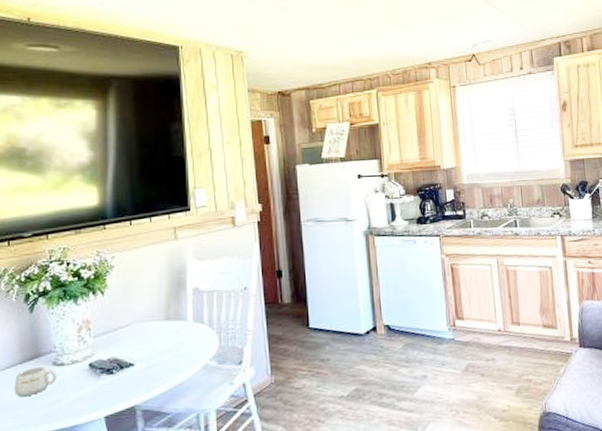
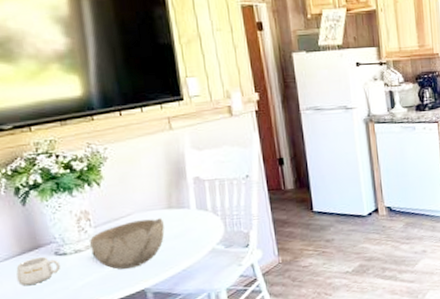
bowl: none [88,330,160,383] -> present [90,218,165,270]

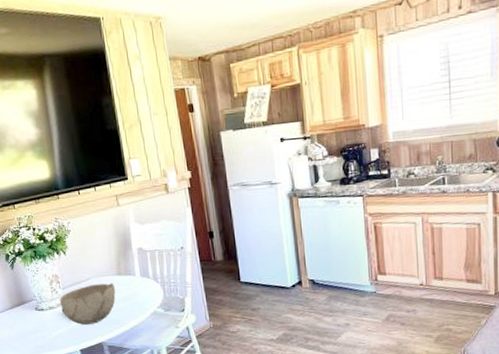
mug: present [16,256,60,286] -> none [9,310,40,334]

